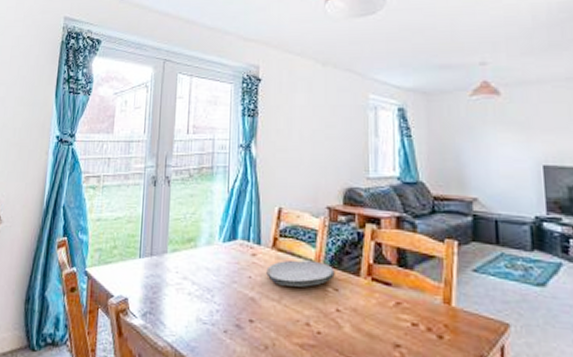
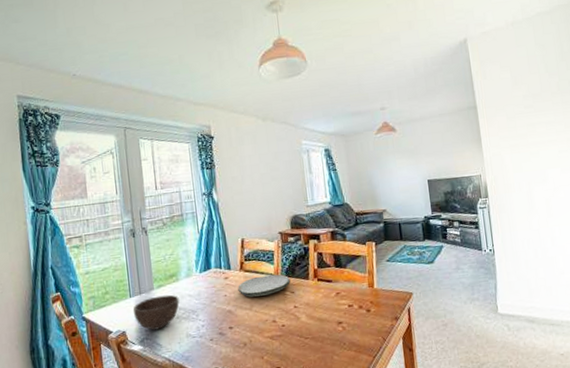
bowl: none [140,262,194,305] -> present [133,294,180,331]

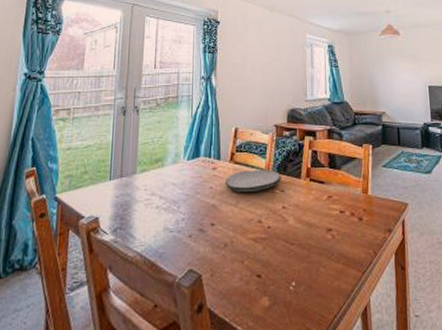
bowl: present [133,294,180,331] -> none [111,181,162,219]

